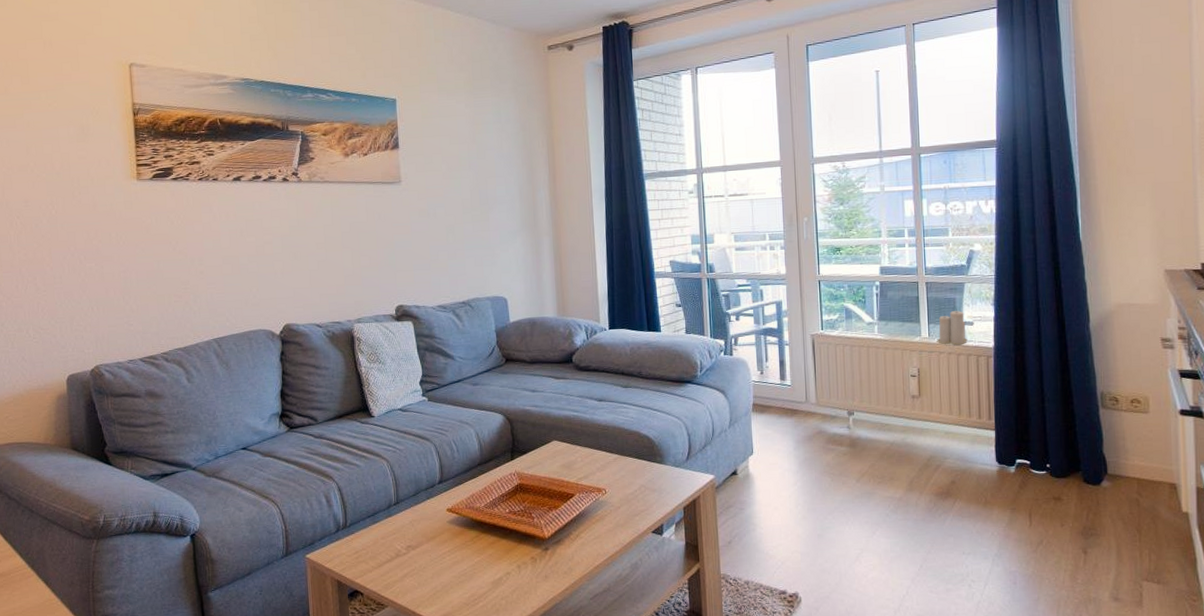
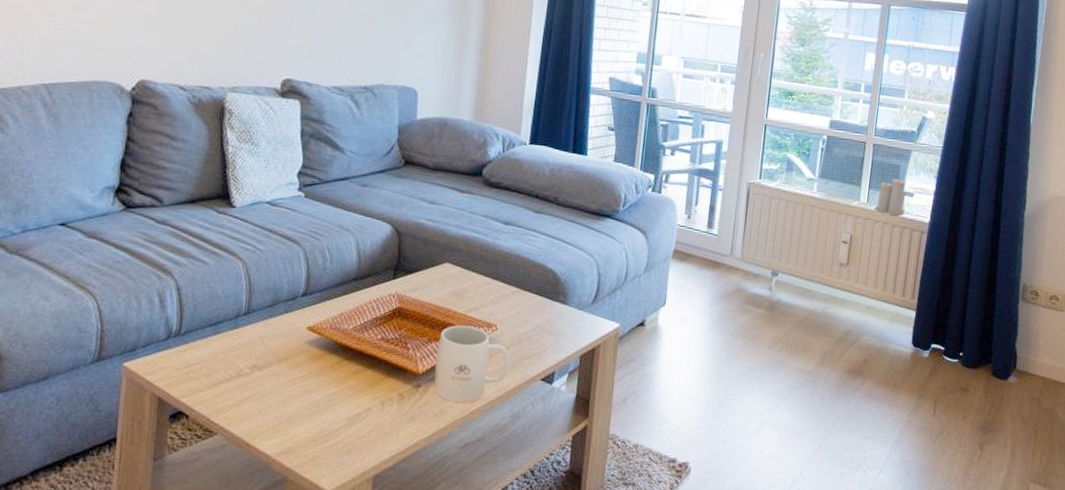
mug: none [557,492,622,560] -> present [434,325,510,403]

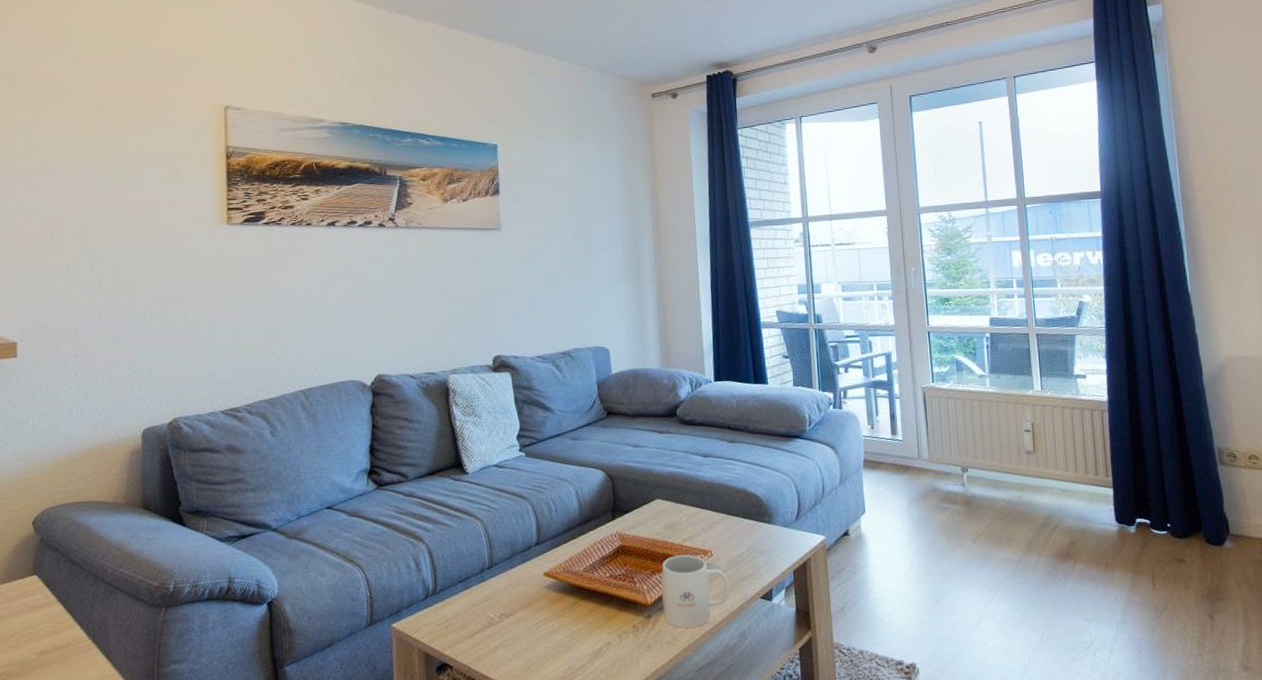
candle: present [874,177,906,216] -> none [1049,361,1081,399]

